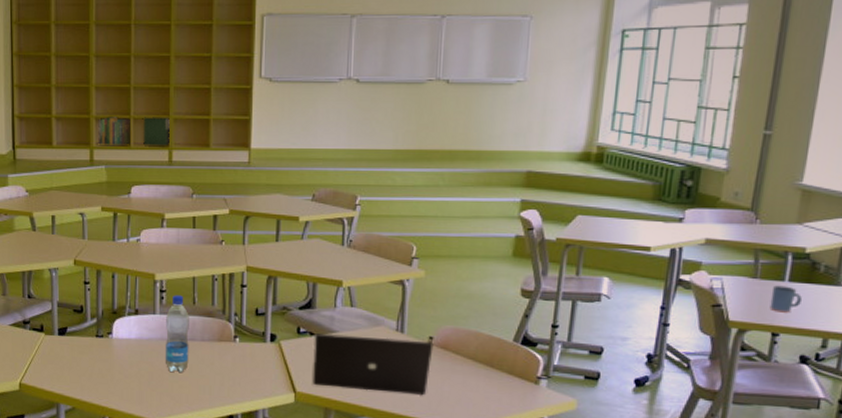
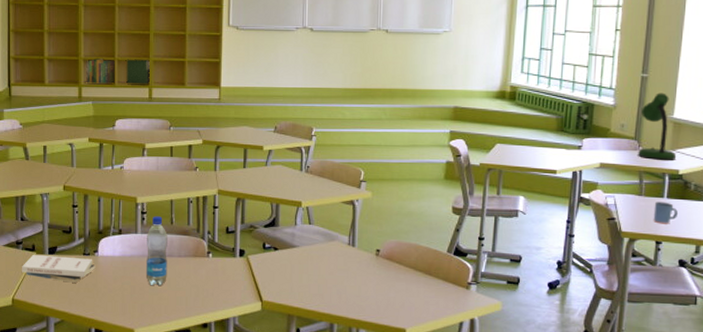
books: none [28,335,109,367] -> present [21,254,95,283]
laptop: present [313,333,434,396] -> none [277,248,380,302]
desk lamp: none [754,154,804,236] -> present [638,92,677,160]

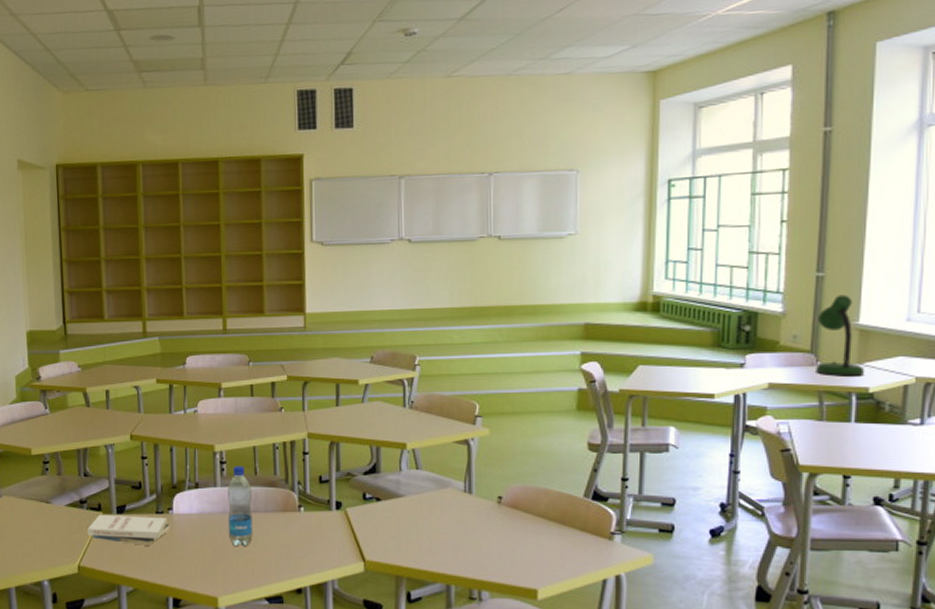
books: present [86,59,115,84] -> none [149,287,183,316]
binder: present [126,59,150,84] -> none [195,285,223,315]
mug: present [653,201,678,224] -> none [838,427,869,454]

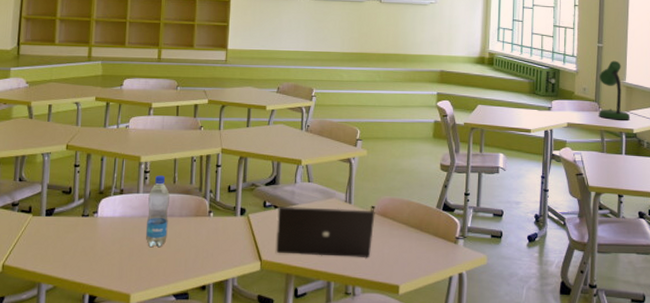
books: present [86,514,171,546] -> none [14,216,94,246]
laptop: none [380,497,503,558] -> present [276,206,375,258]

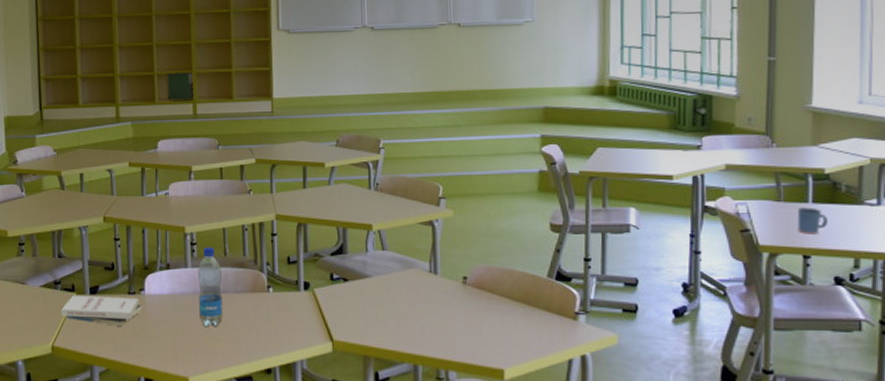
books: none [14,216,94,246] -> present [60,295,142,326]
binder: none [136,21,161,45] -> present [167,72,194,100]
laptop: present [276,206,375,258] -> none [348,278,468,338]
desk lamp: present [599,60,631,120] -> none [772,78,820,158]
mug: none [615,158,635,179] -> present [797,207,828,234]

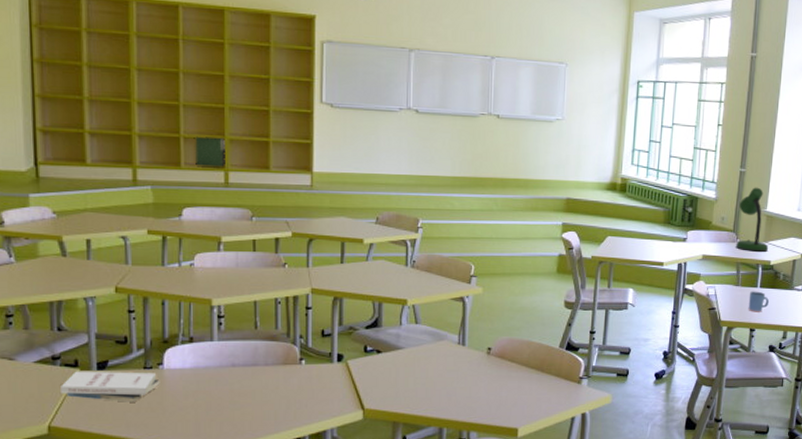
bottle: present [198,247,223,327] -> none [224,320,251,401]
desk lamp: none [772,78,820,158] -> present [736,187,769,252]

